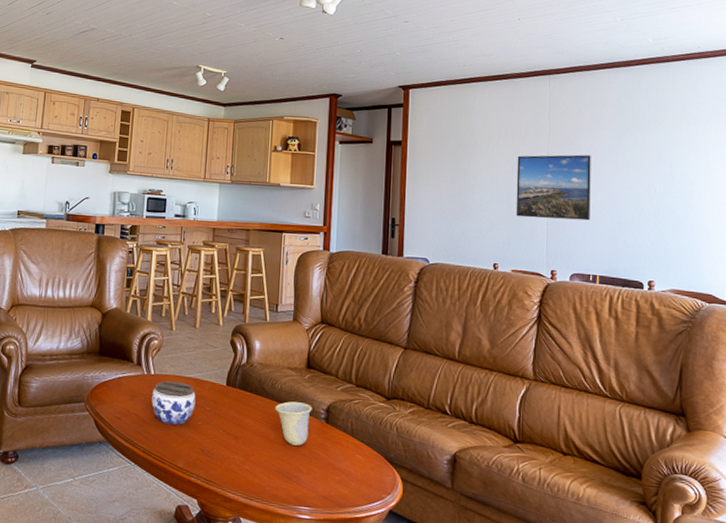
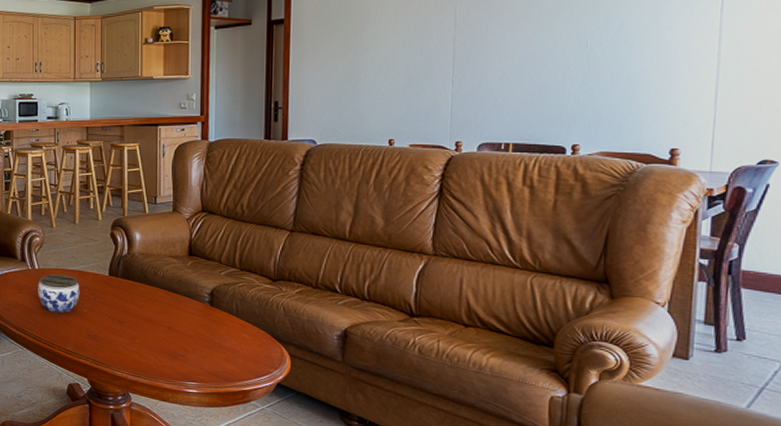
cup: present [275,401,312,446] -> none [158,287,196,328]
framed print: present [515,154,591,221] -> none [415,13,508,88]

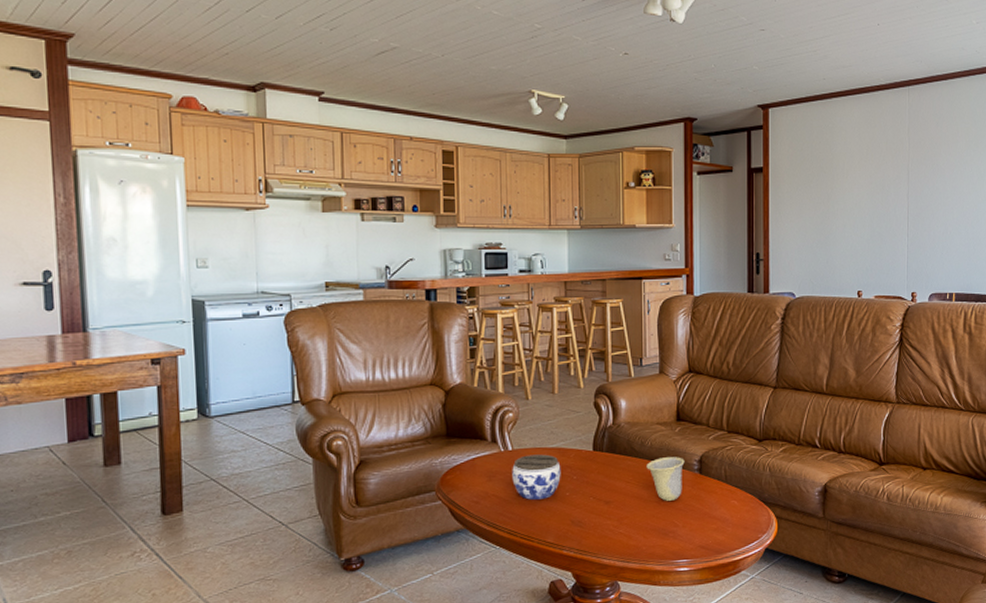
cup: none [158,287,196,328] -> present [646,457,685,501]

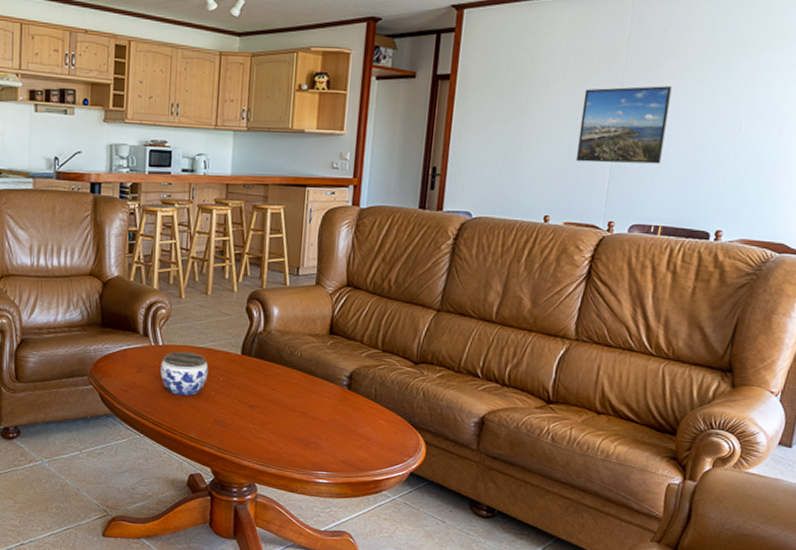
cup: present [646,457,685,501] -> none [294,369,334,413]
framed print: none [878,171,948,241] -> present [575,86,672,164]

